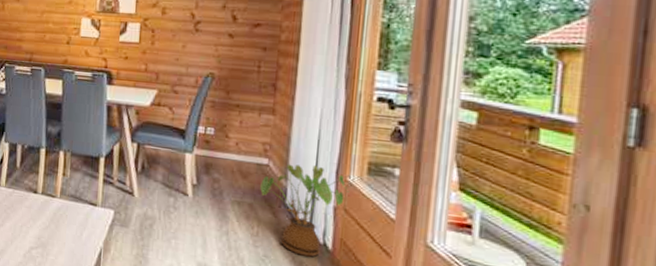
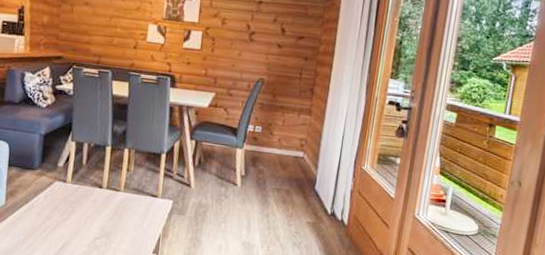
house plant: present [260,164,350,258] -> none [296,156,363,232]

